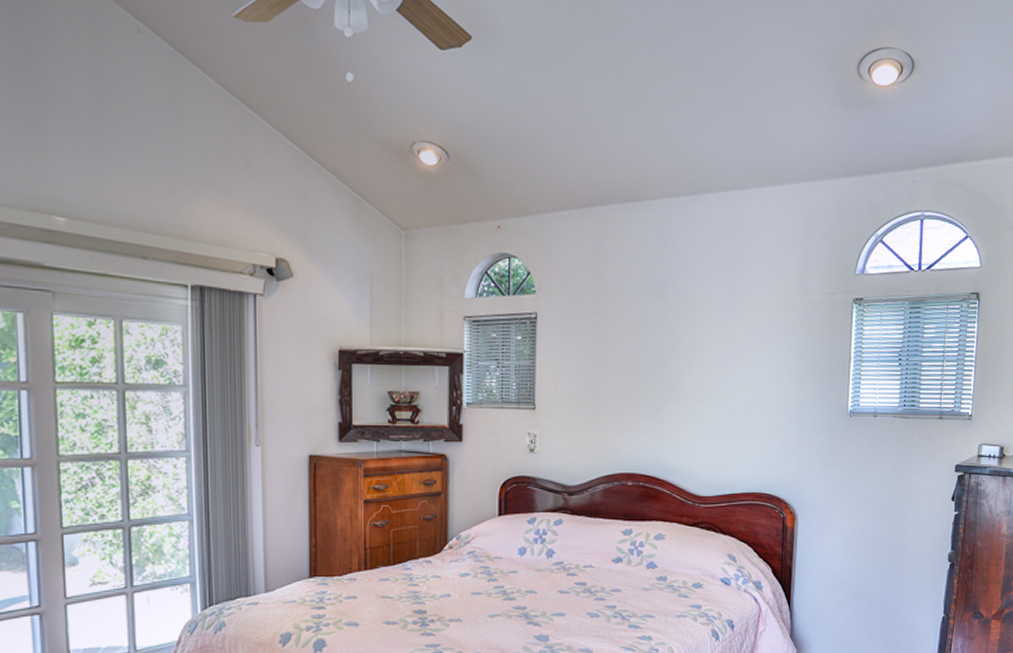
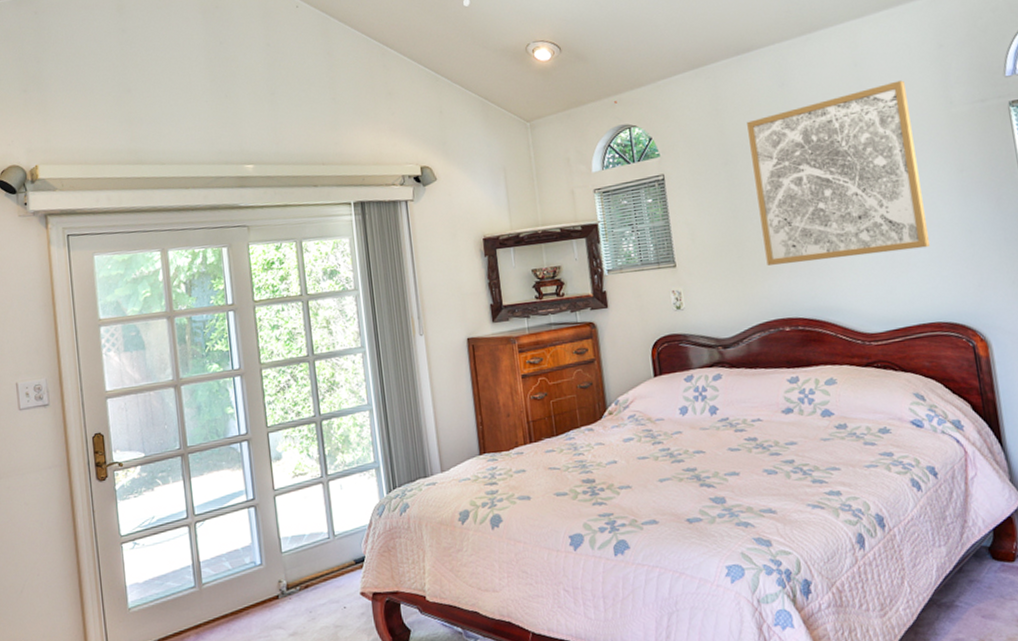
wall art: none [621,259,771,423] -> present [747,80,930,265]

